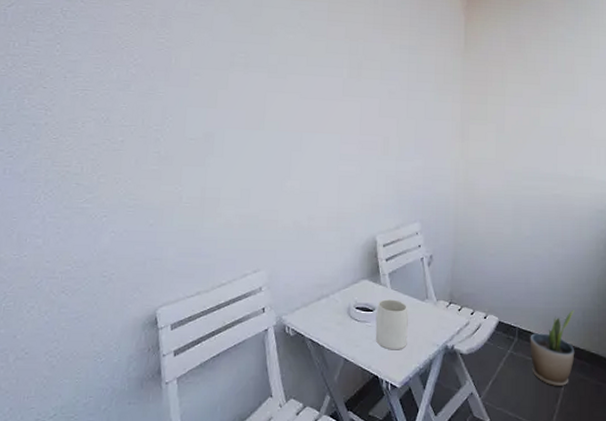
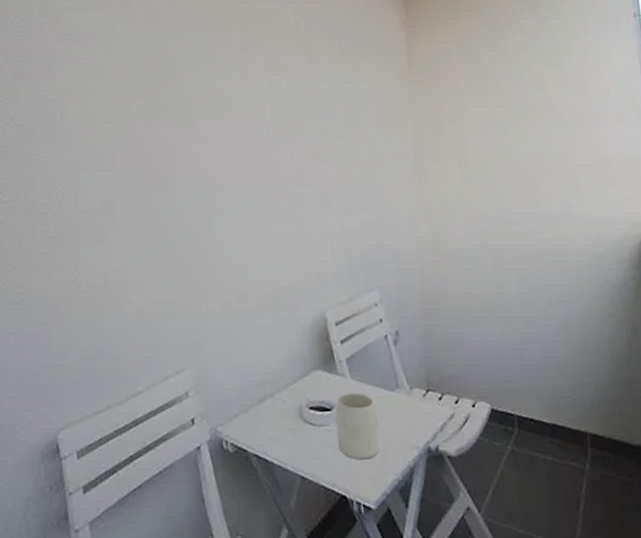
potted plant: present [530,310,575,386] -> none [533,386,593,489]

